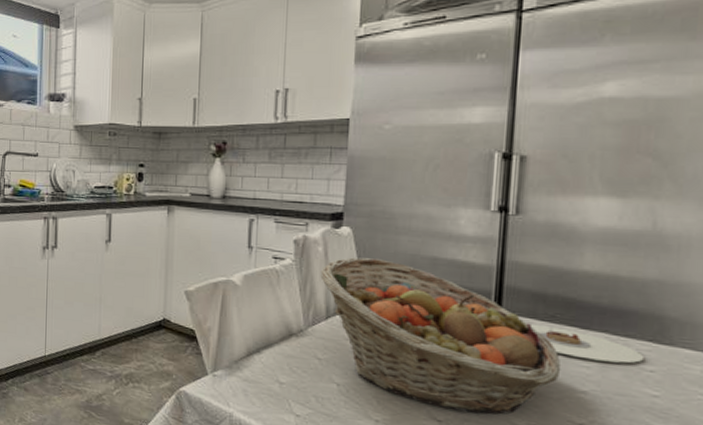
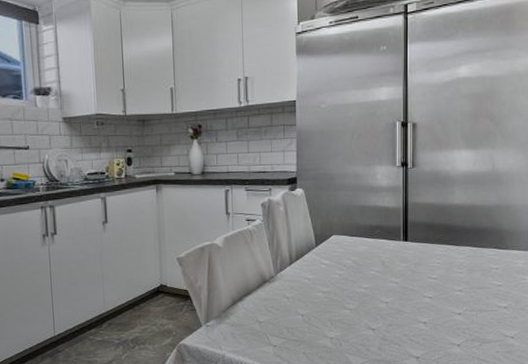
fruit basket: present [320,257,562,415] -> none [283,211,446,320]
plate: present [531,323,643,364] -> none [426,246,492,267]

